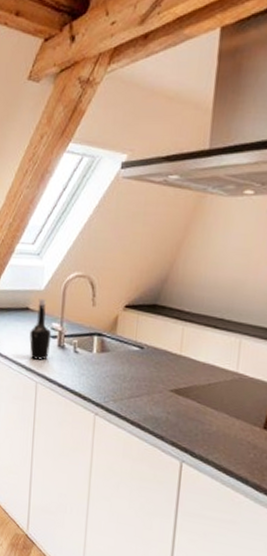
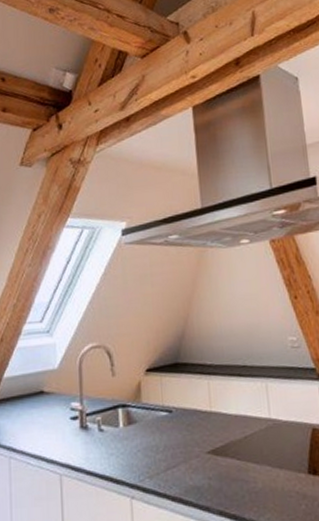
bottle: present [29,298,52,361] -> none [47,378,72,450]

